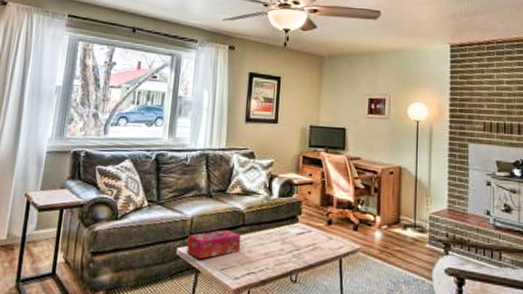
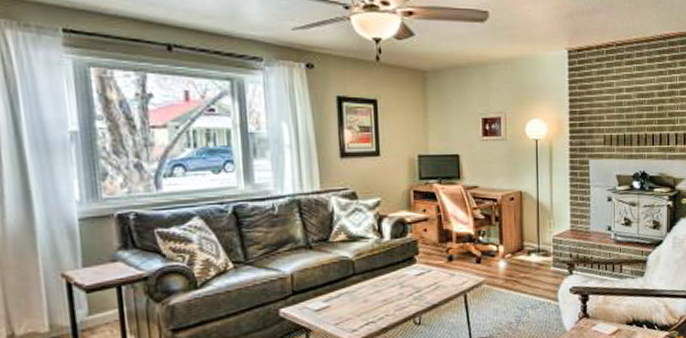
tissue box: present [187,230,241,260] -> none [290,282,353,318]

